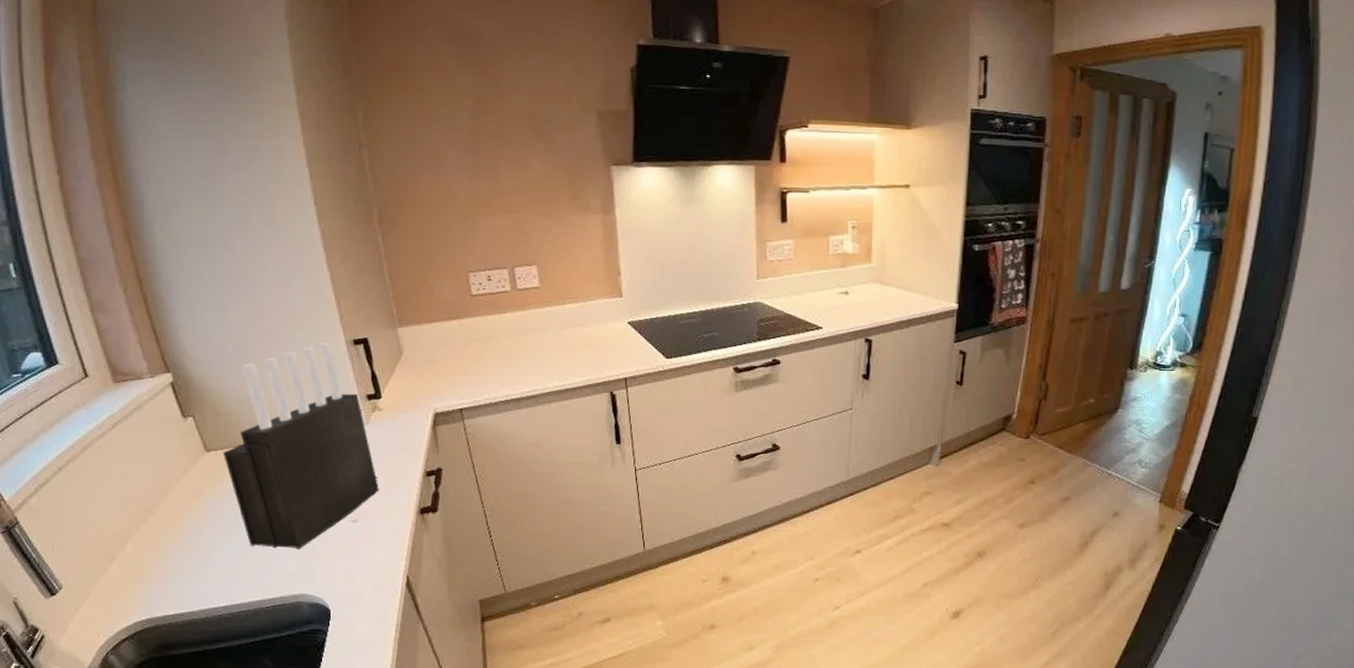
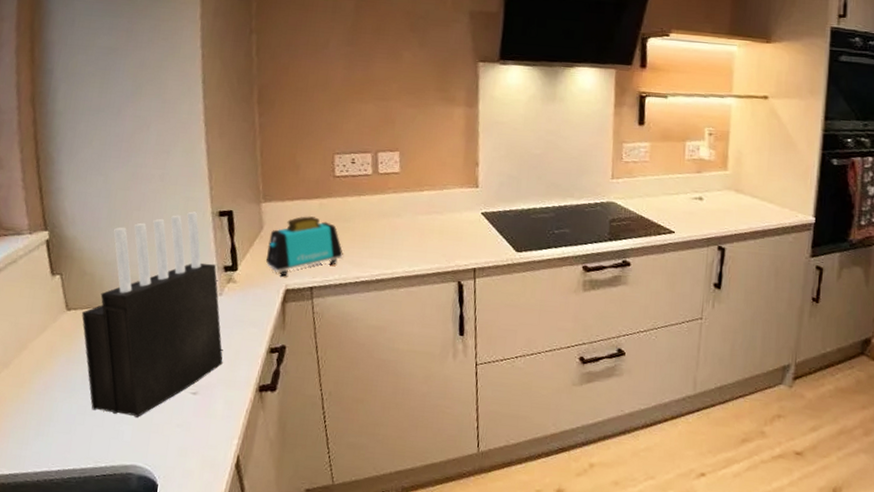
toaster: none [409,337,490,401] -> present [265,215,343,277]

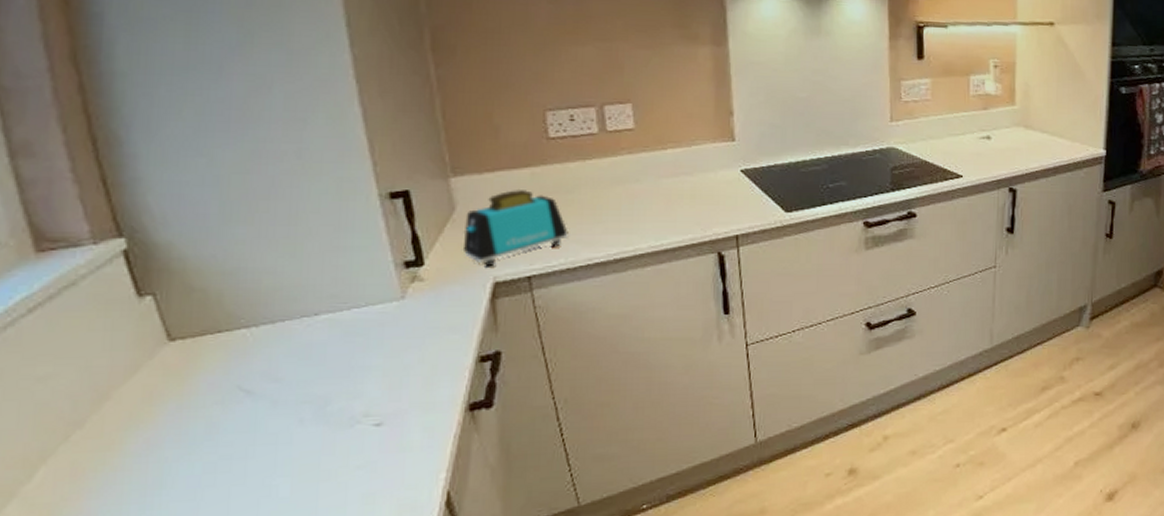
knife block: present [82,211,223,417] -> none [194,195,415,466]

